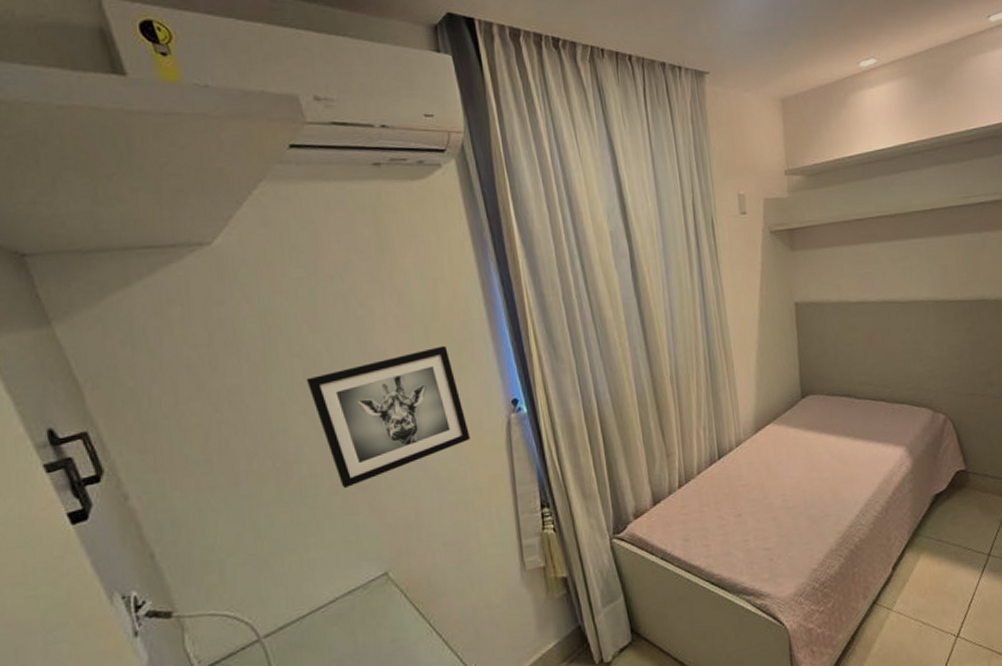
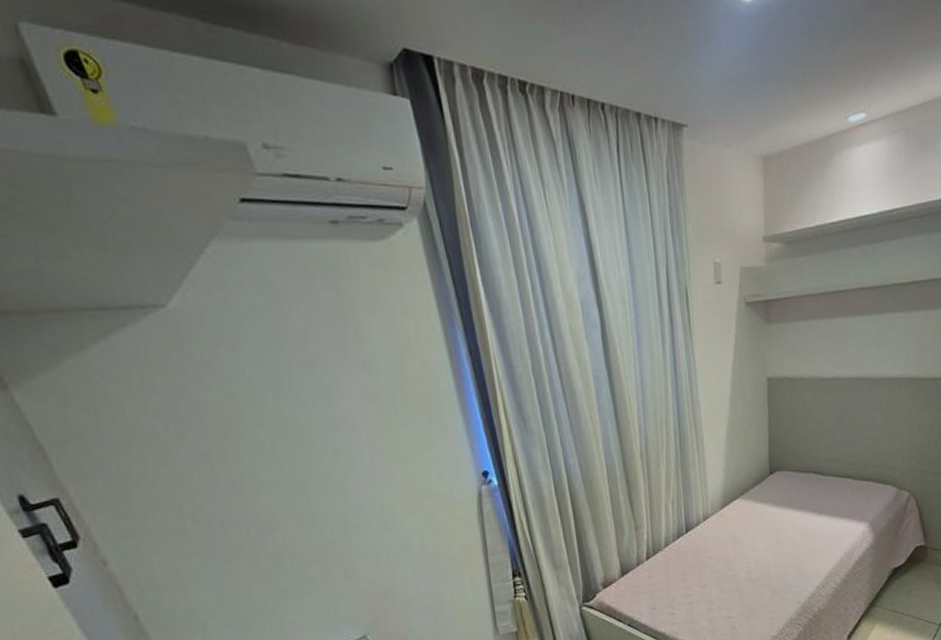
wall art: present [306,345,470,489] -> none [275,416,442,557]

